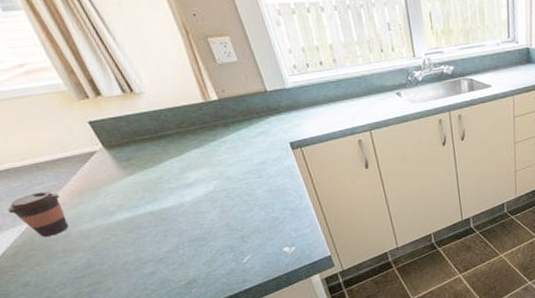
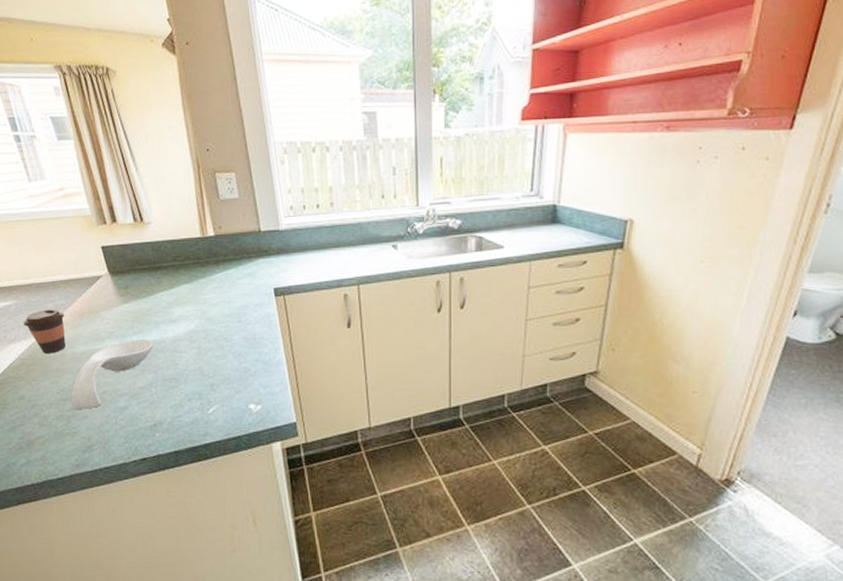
spoon rest: none [86,206,172,285] -> present [71,339,153,410]

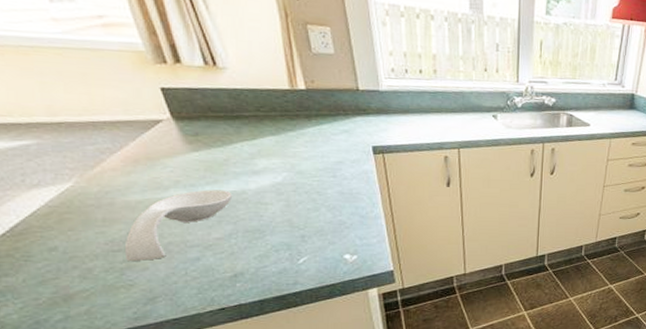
coffee cup: present [23,309,66,353] -> none [50,152,115,201]

